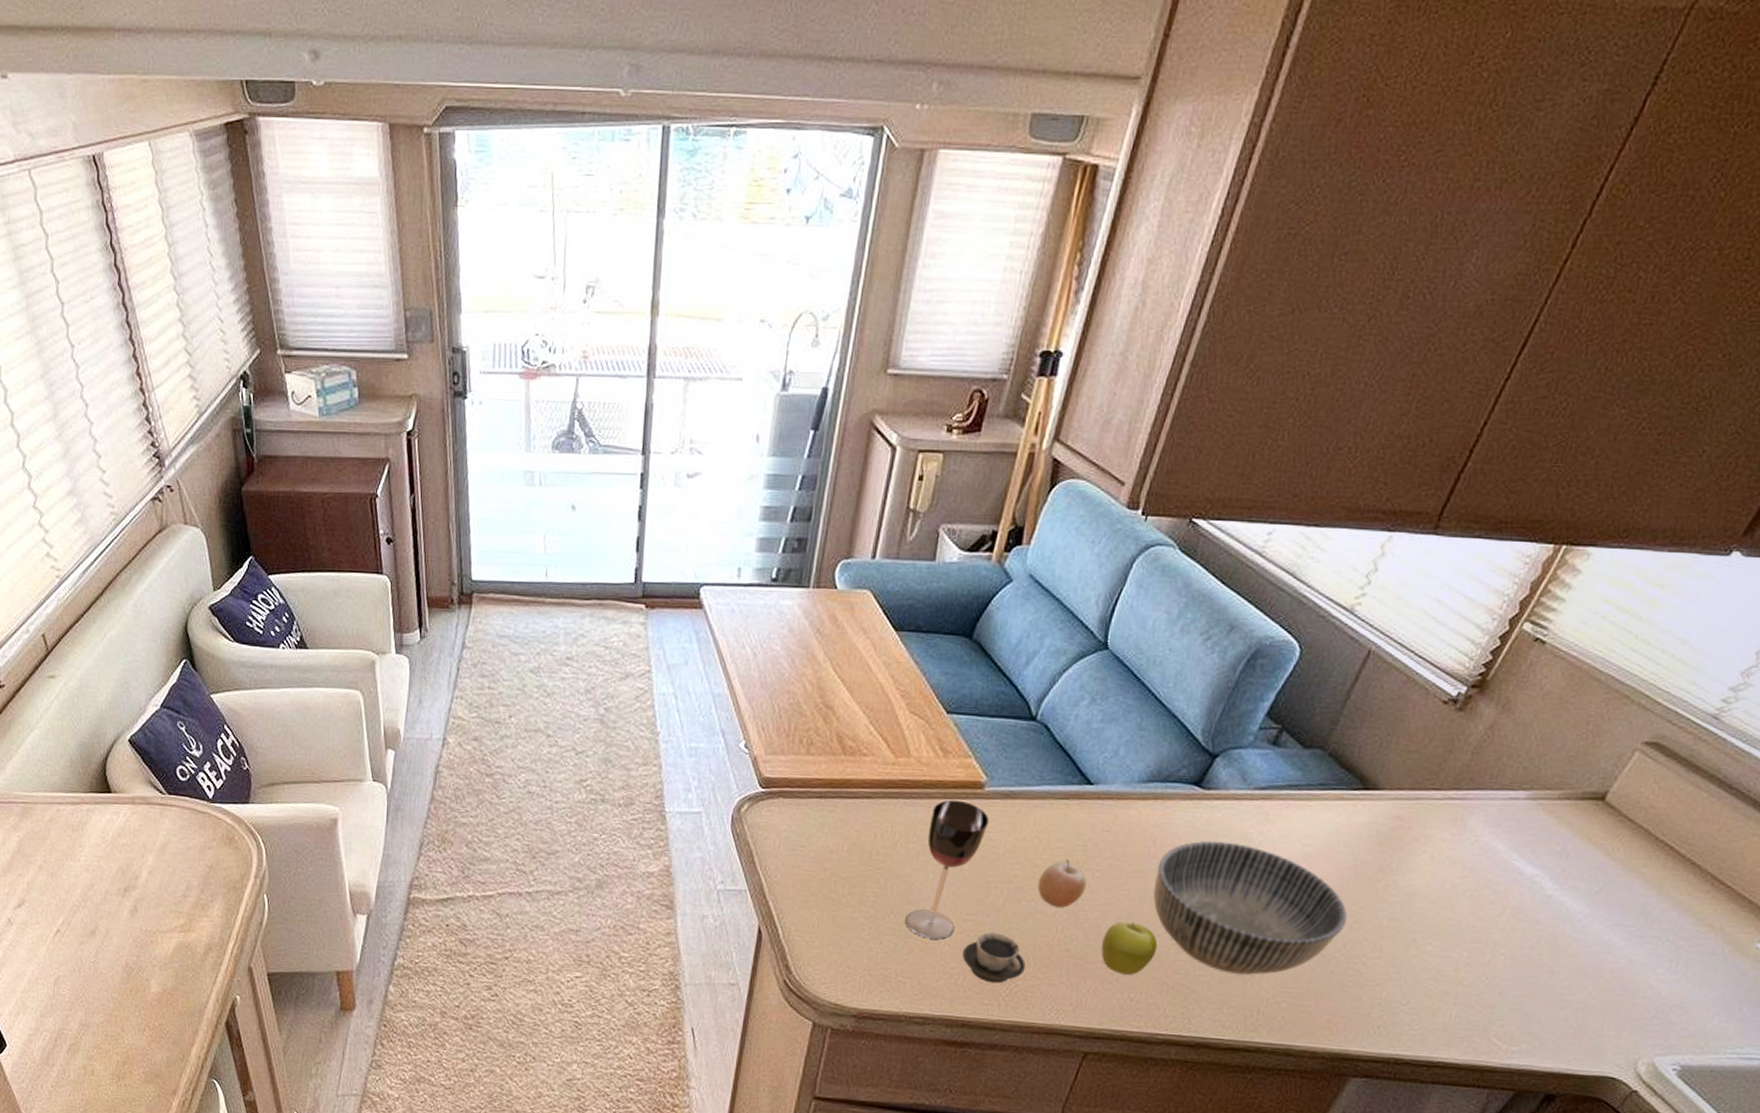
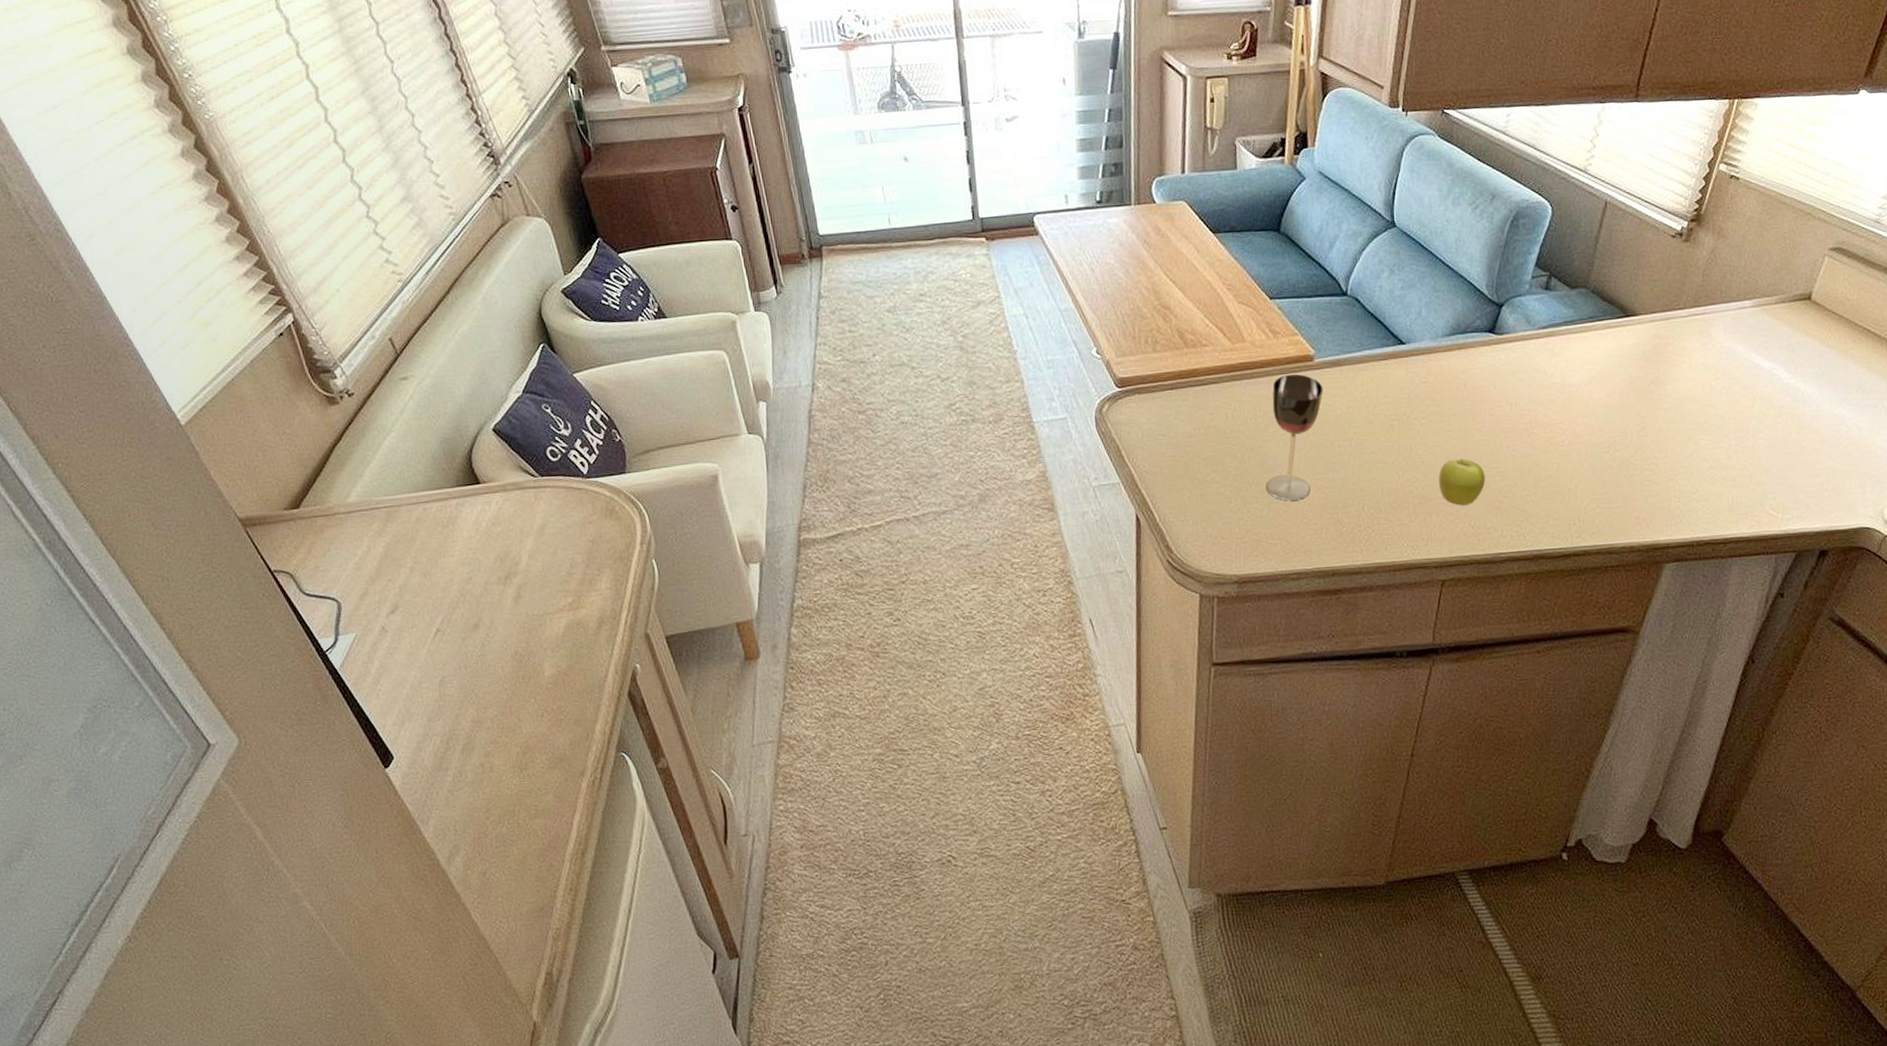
cup: present [962,932,1026,983] -> none [1321,486,1378,532]
fruit: present [1037,859,1087,908] -> none [1374,412,1416,456]
bowl: present [1153,840,1348,975] -> none [1472,377,1635,490]

